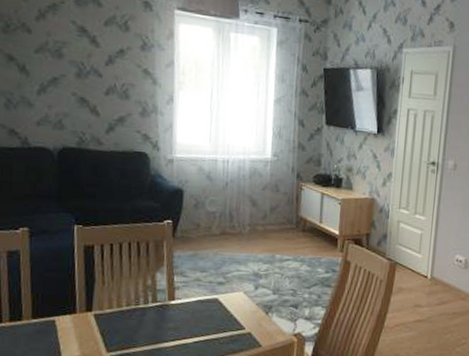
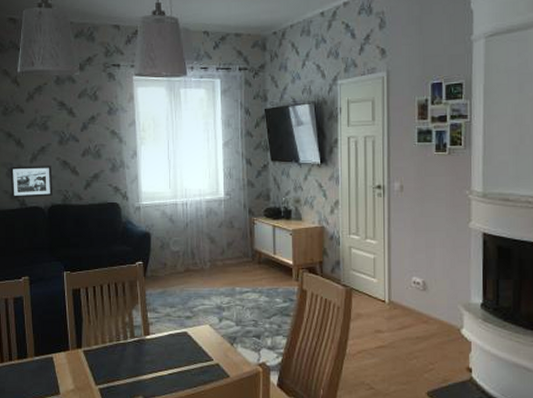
picture frame: none [9,96,66,138] -> present [10,165,53,198]

